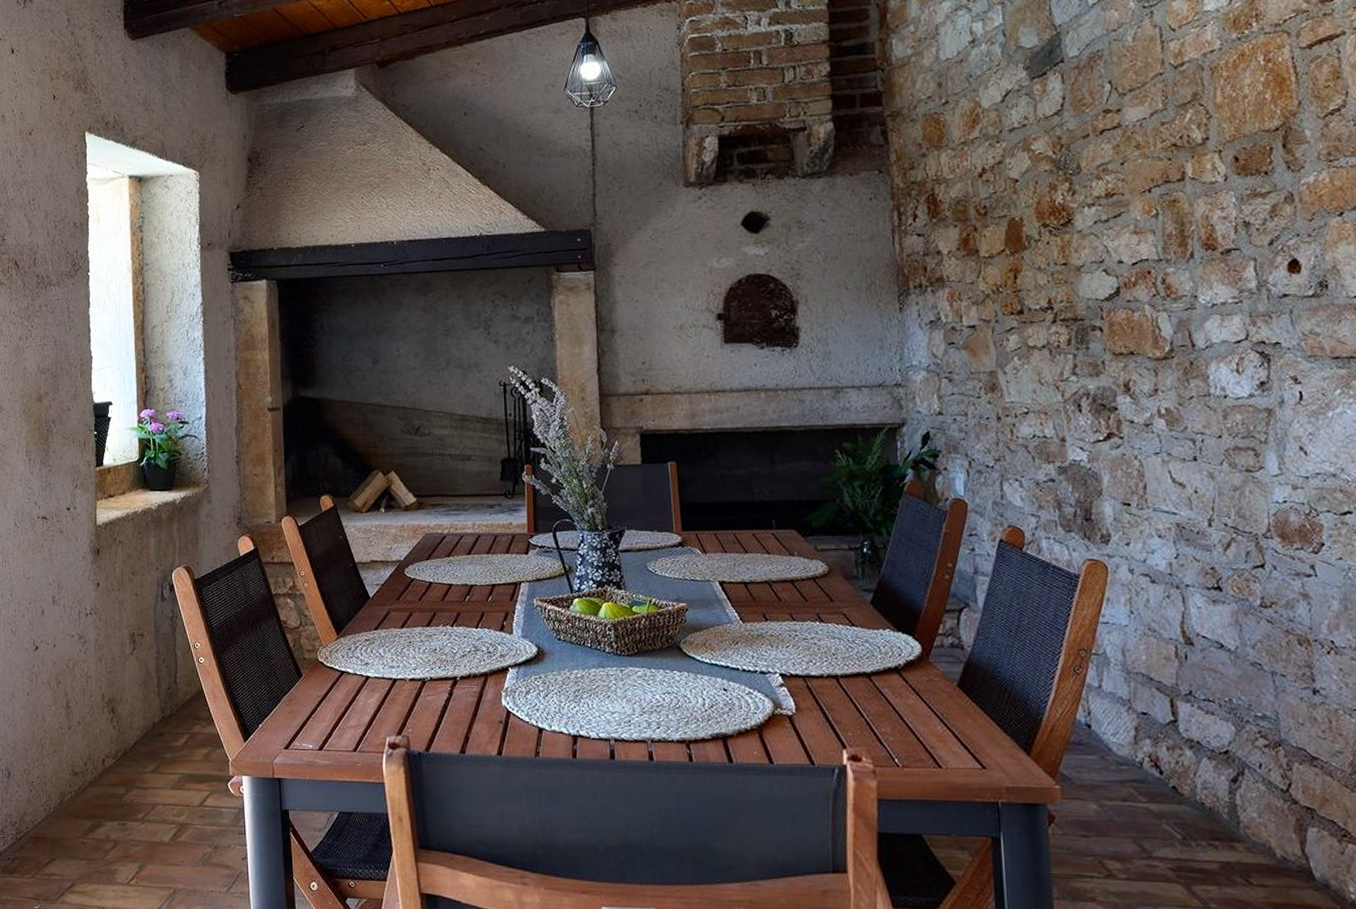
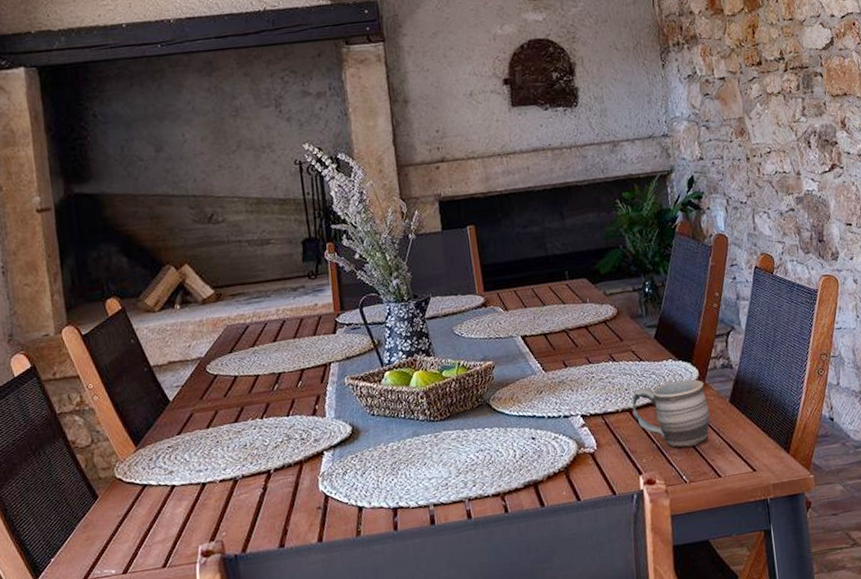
mug: none [840,654,932,728] -> present [632,379,710,448]

